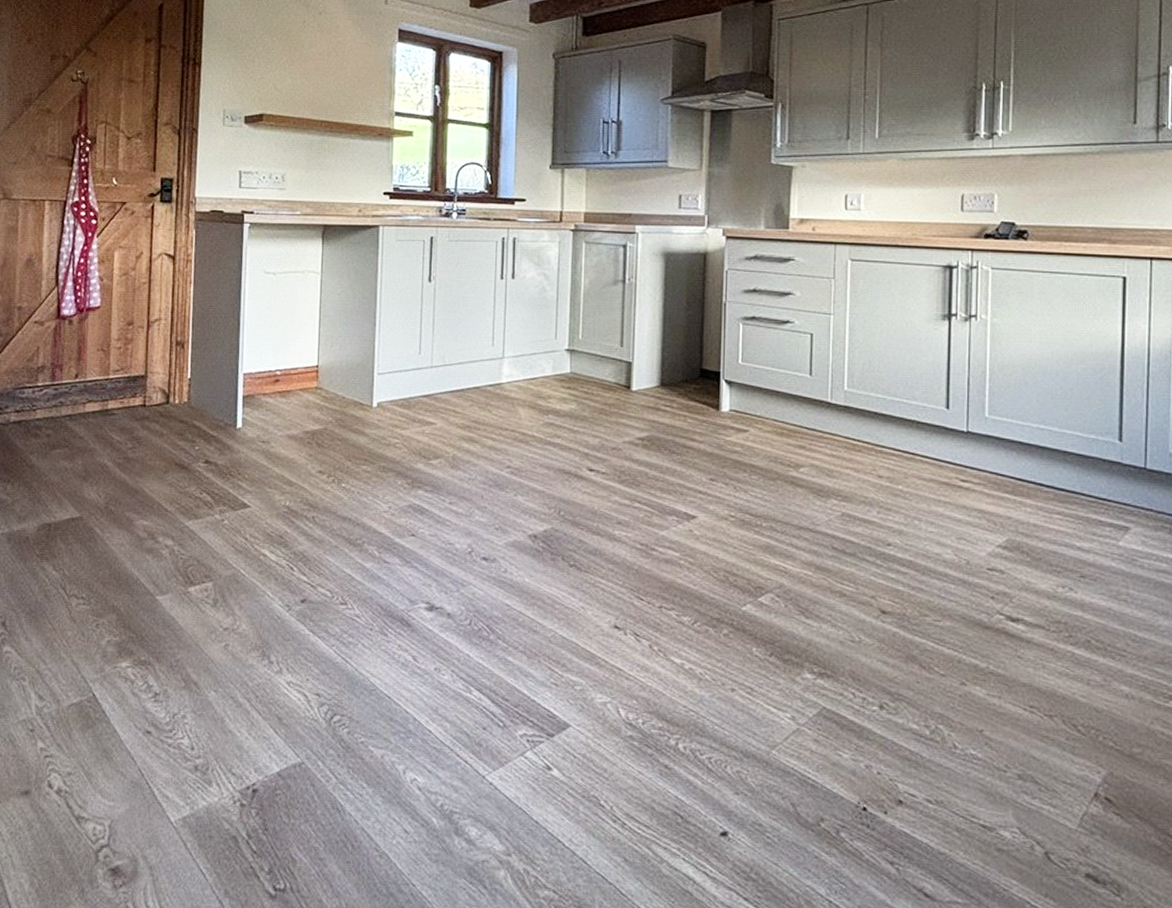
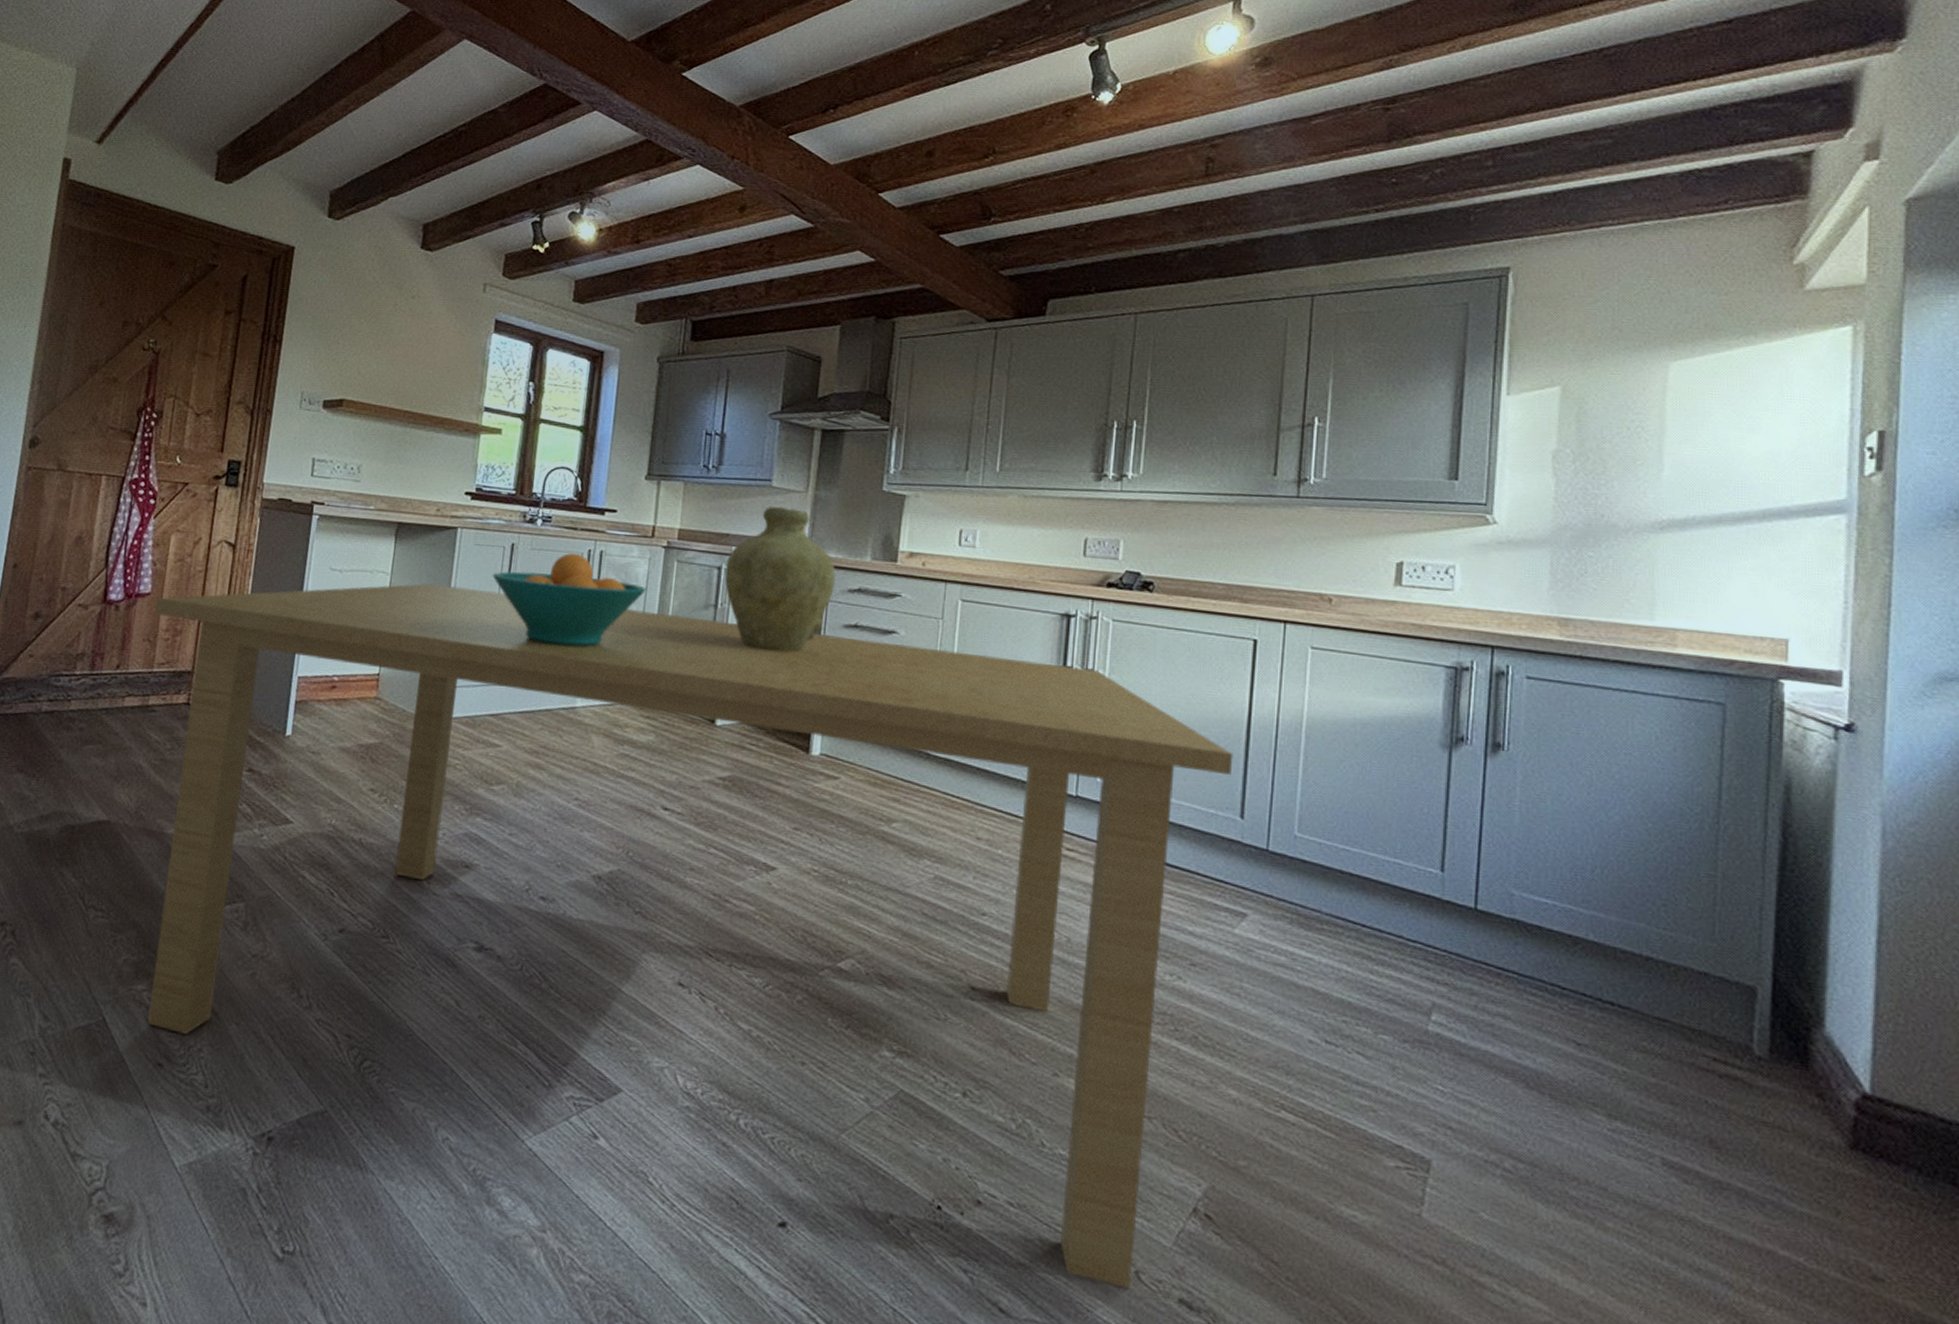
dining table: none [106,279,1110,869] -> present [147,583,1234,1289]
fruit bowl: none [415,241,558,328] -> present [492,553,646,647]
vase: none [630,186,732,319] -> present [724,506,836,652]

